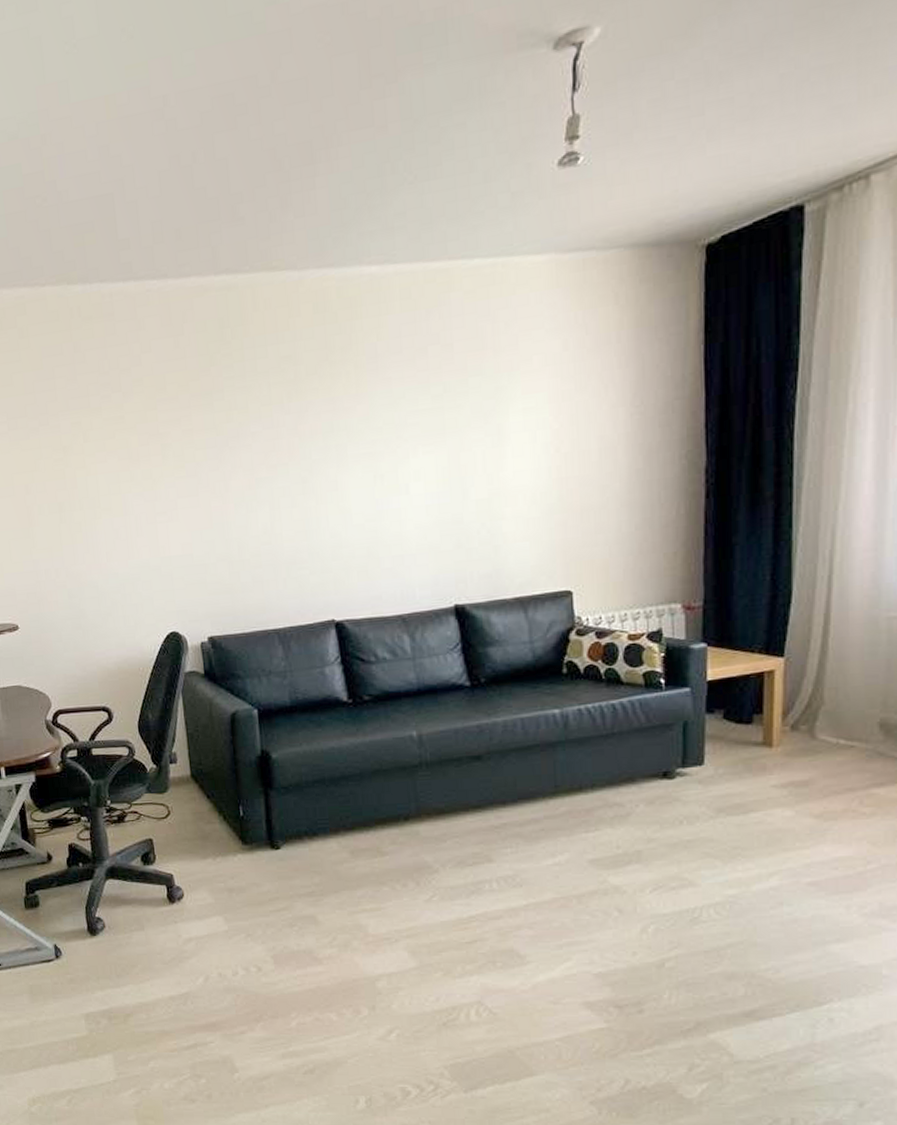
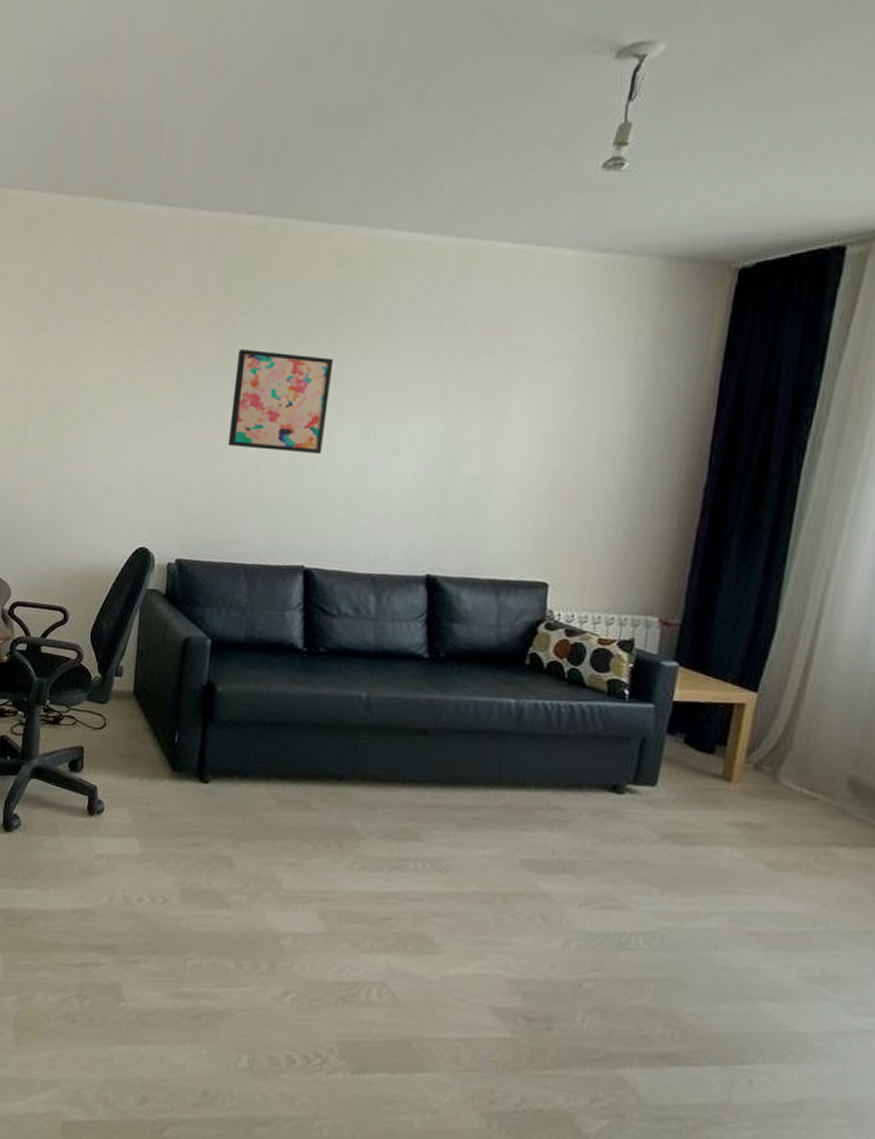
wall art: none [232,407,332,514] -> present [228,348,334,454]

